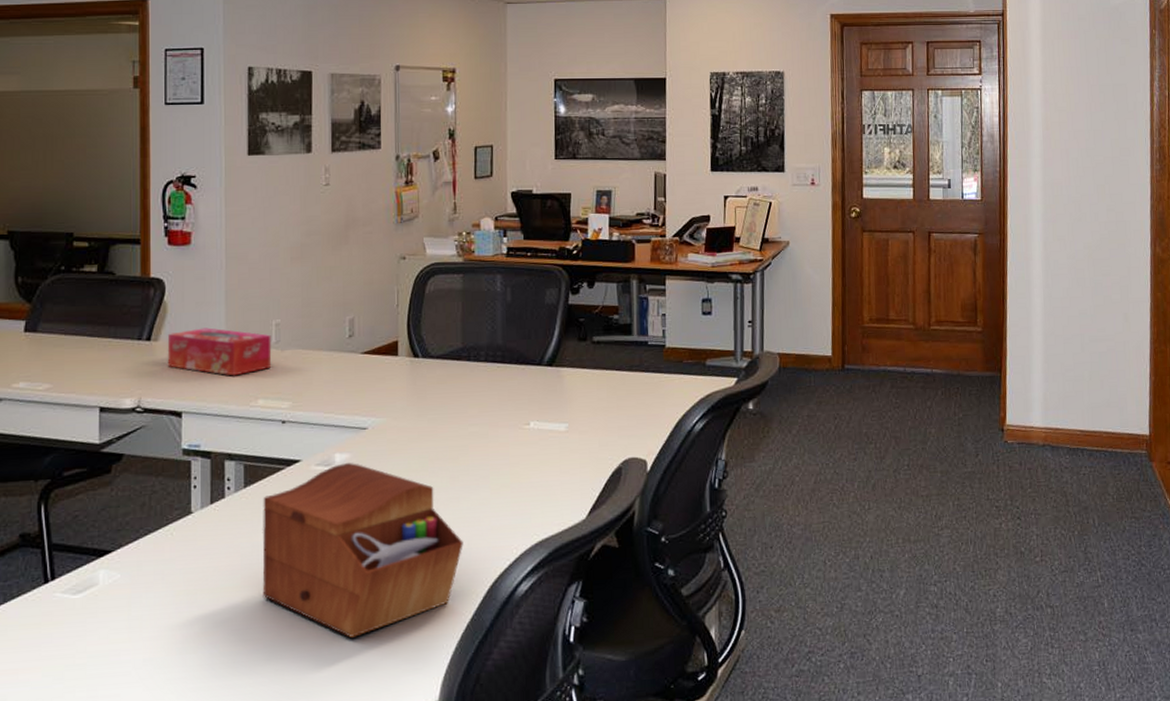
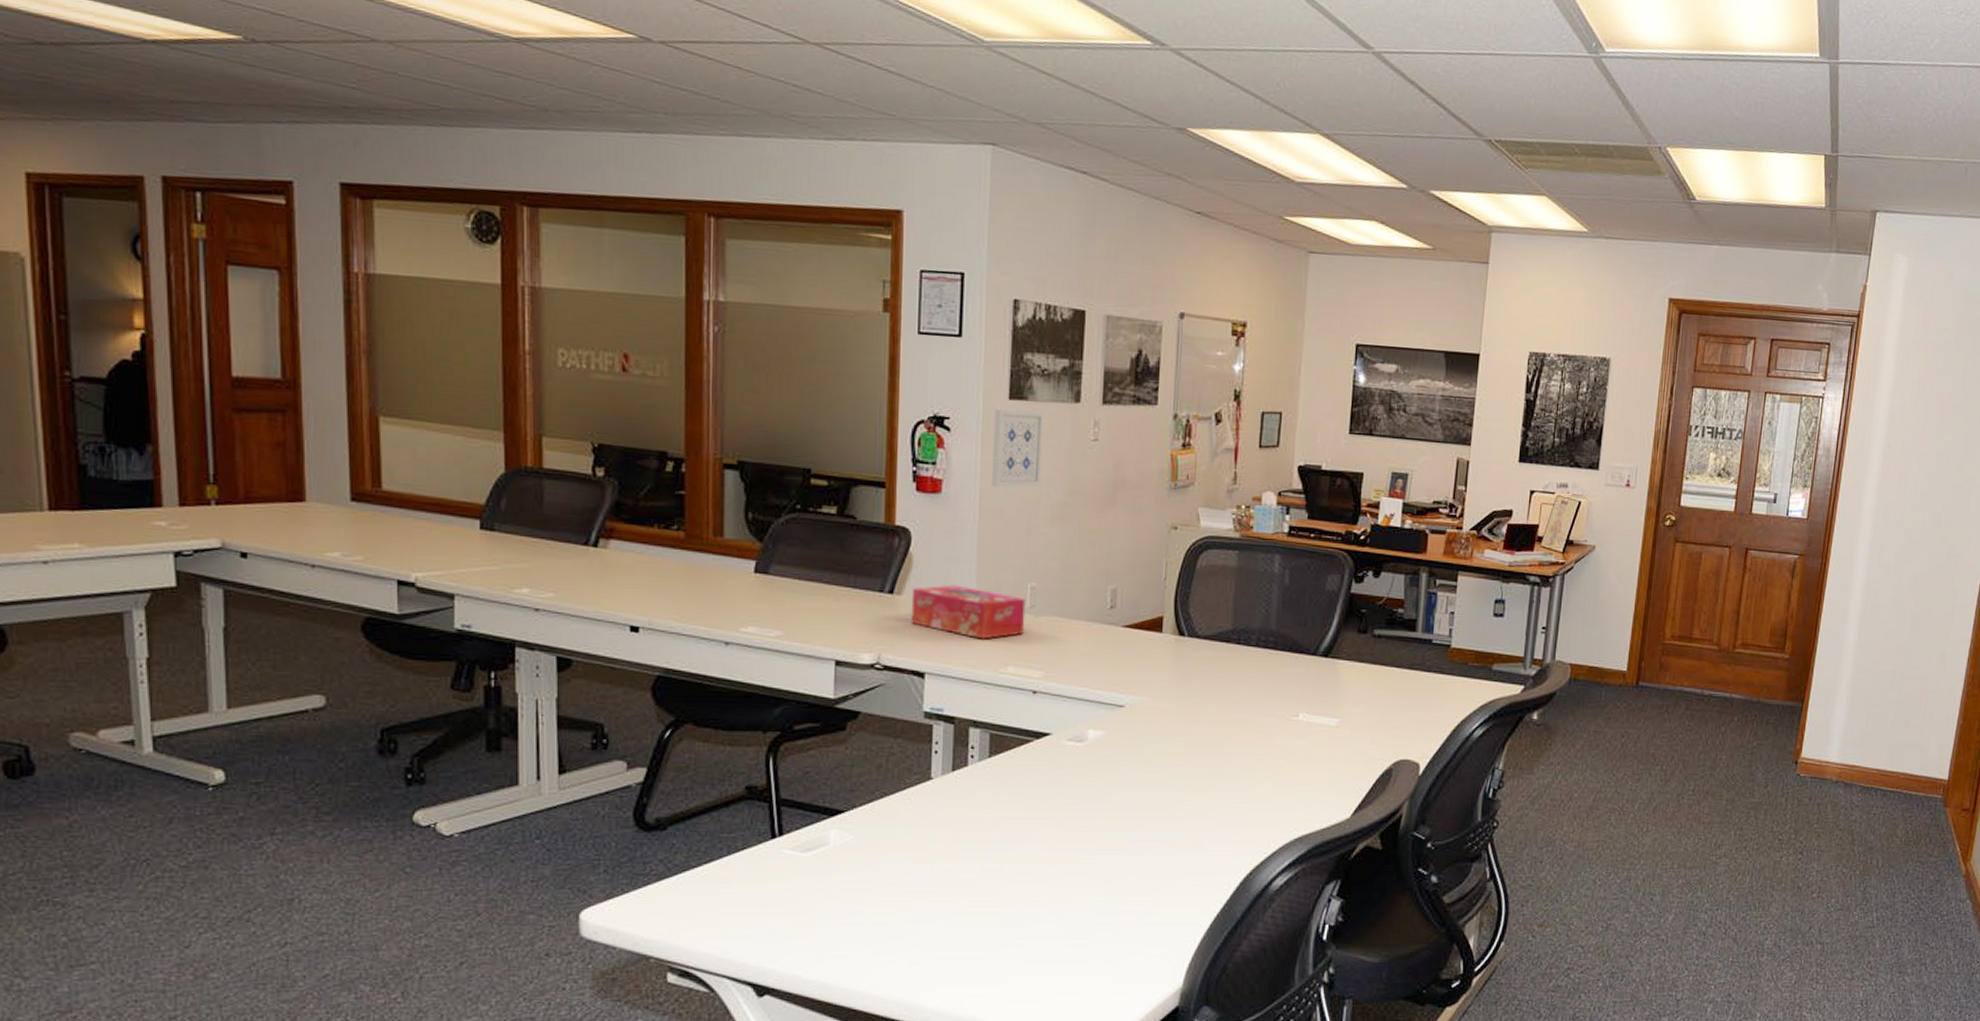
wall art: none [235,164,280,236] -> present [990,409,1044,488]
sewing box: present [262,463,463,638] -> none [1003,741,1219,918]

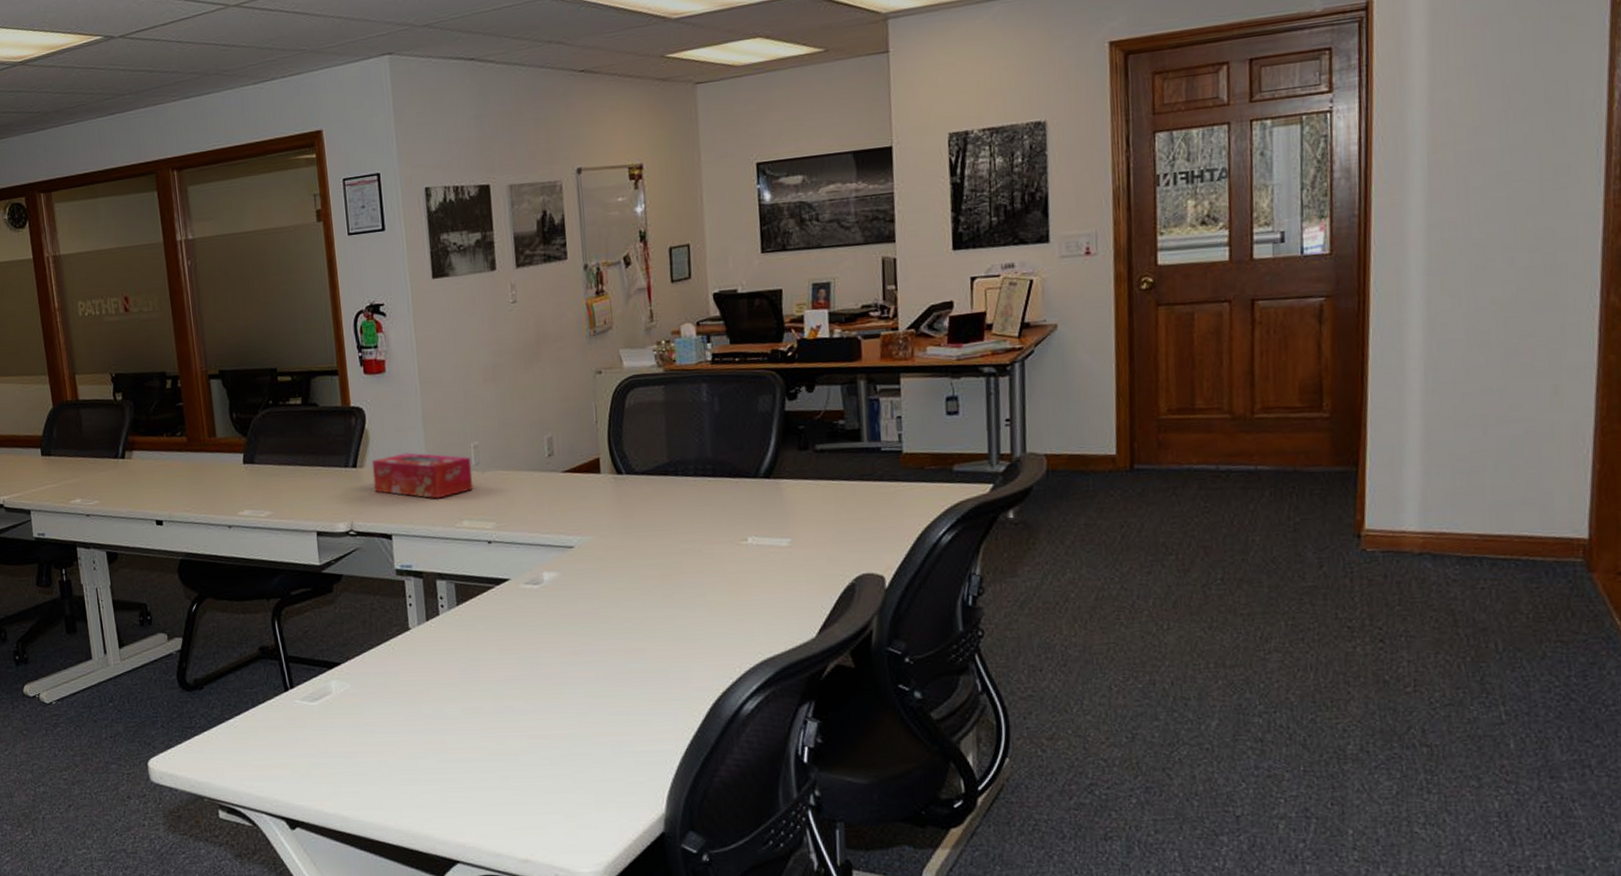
wall art: present [990,409,1044,488] -> none [421,285,470,361]

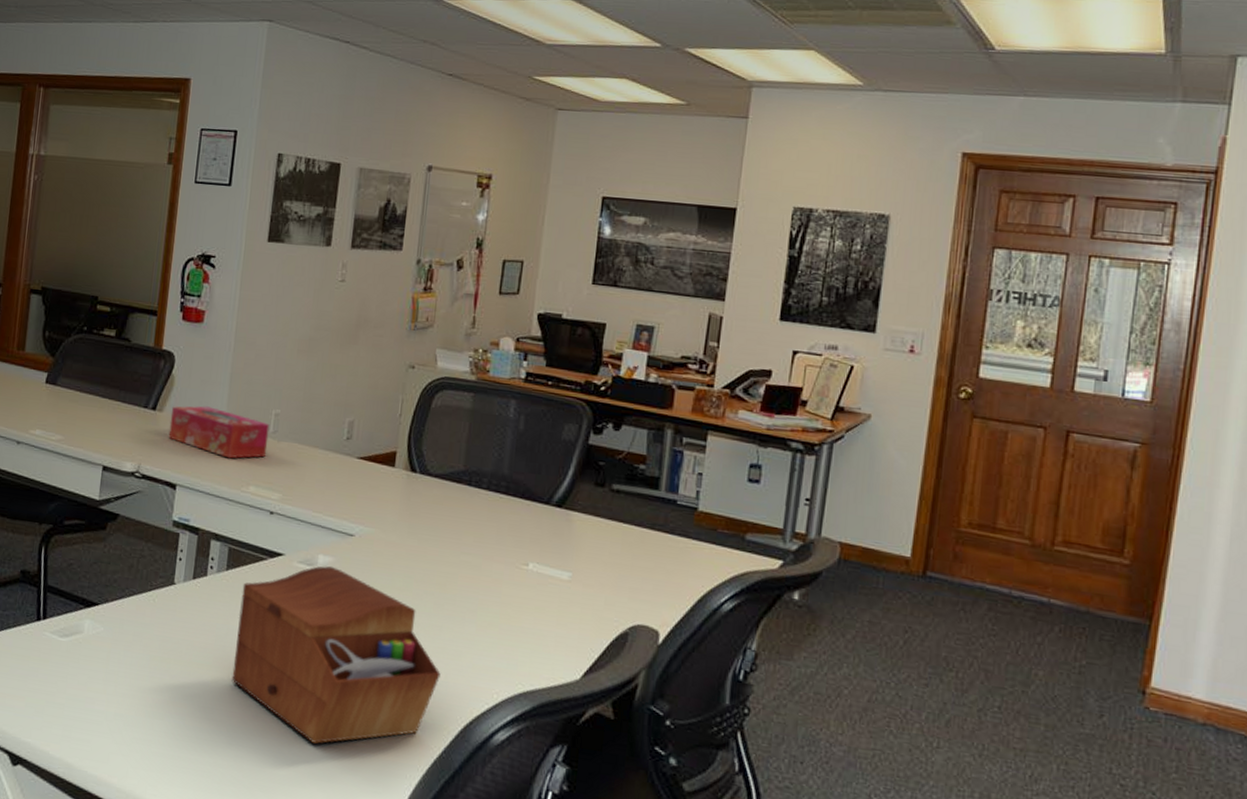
sewing box: none [475,581,682,749] -> present [231,566,441,744]

